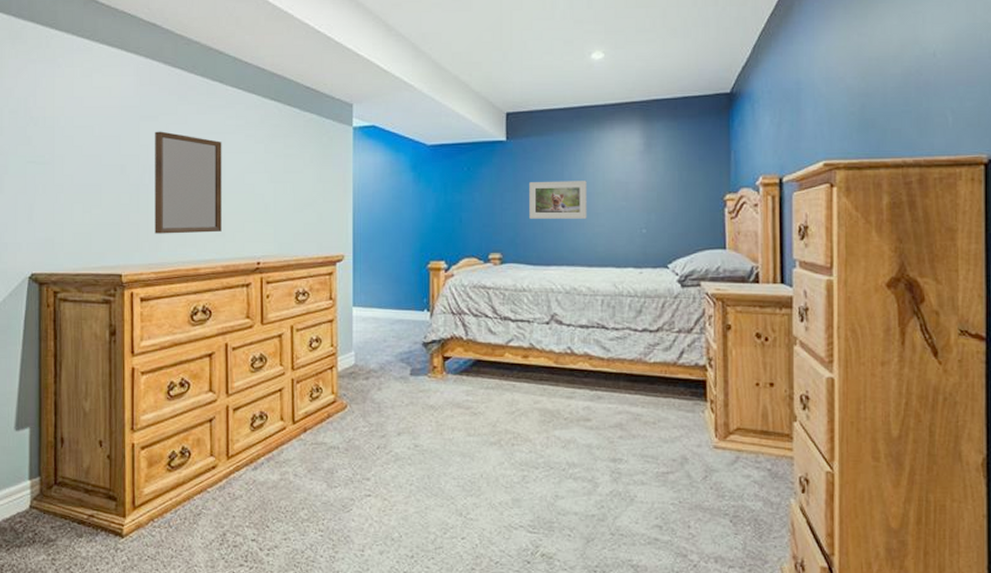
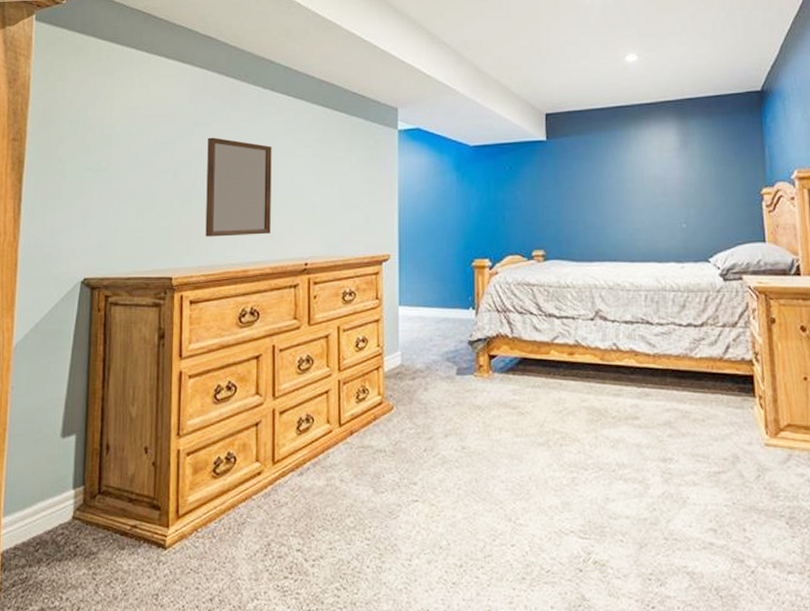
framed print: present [529,181,587,219] -> none [570,177,627,216]

